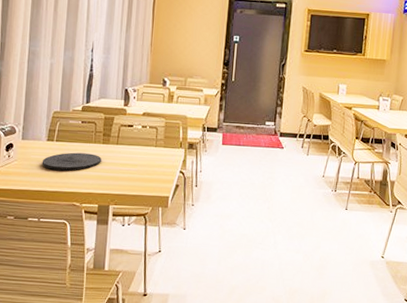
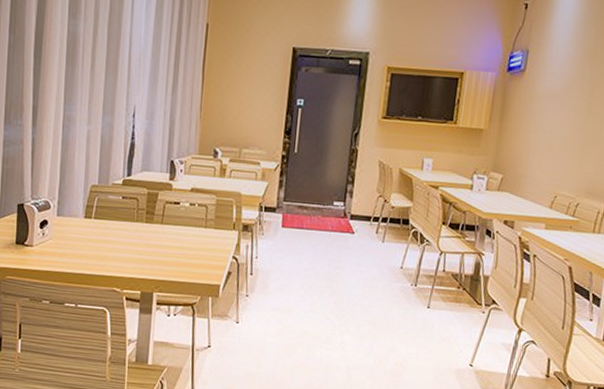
plate: present [42,152,101,171] -> none [79,231,144,253]

